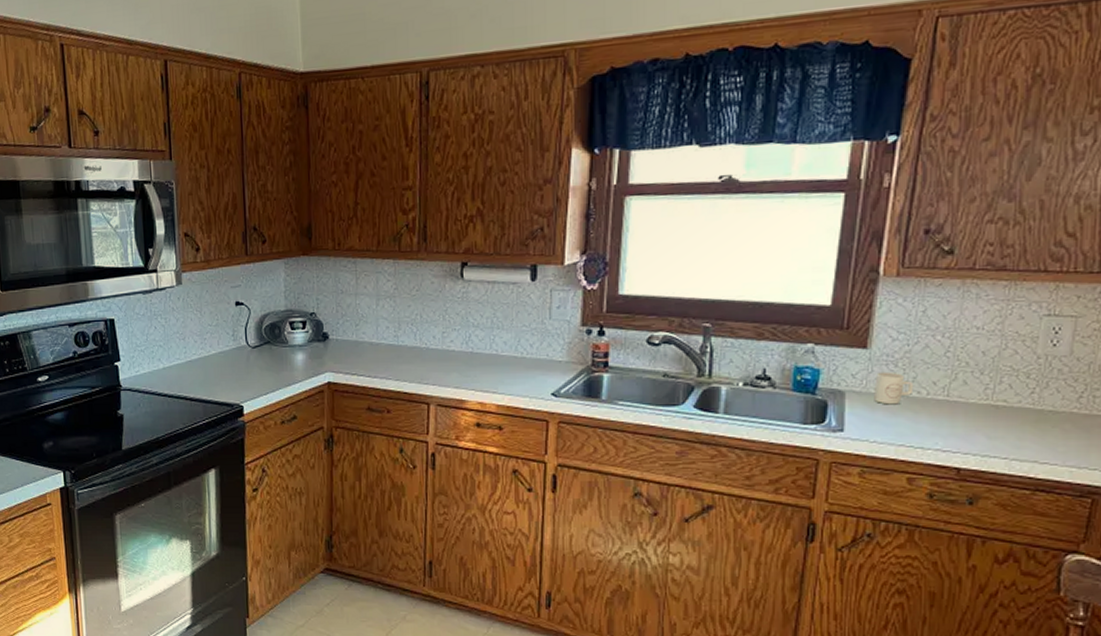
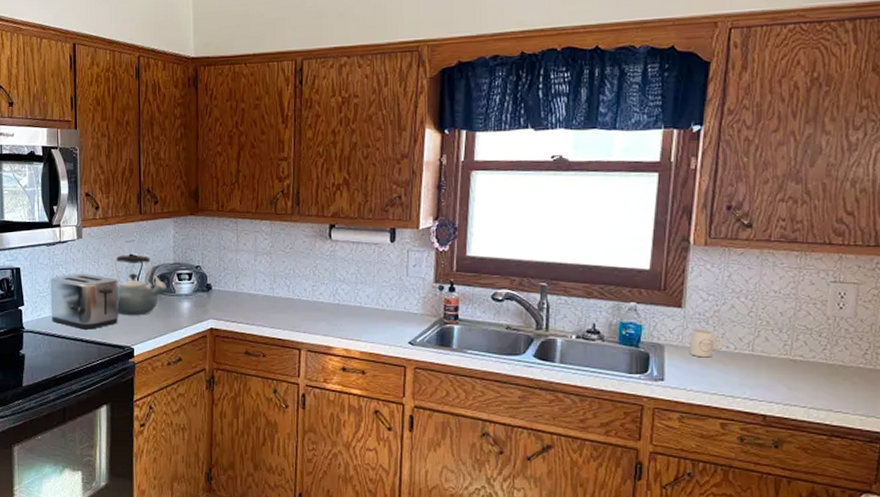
toaster: none [147,323,226,386] -> present [49,273,119,330]
kettle: none [218,301,278,369] -> present [114,255,167,314]

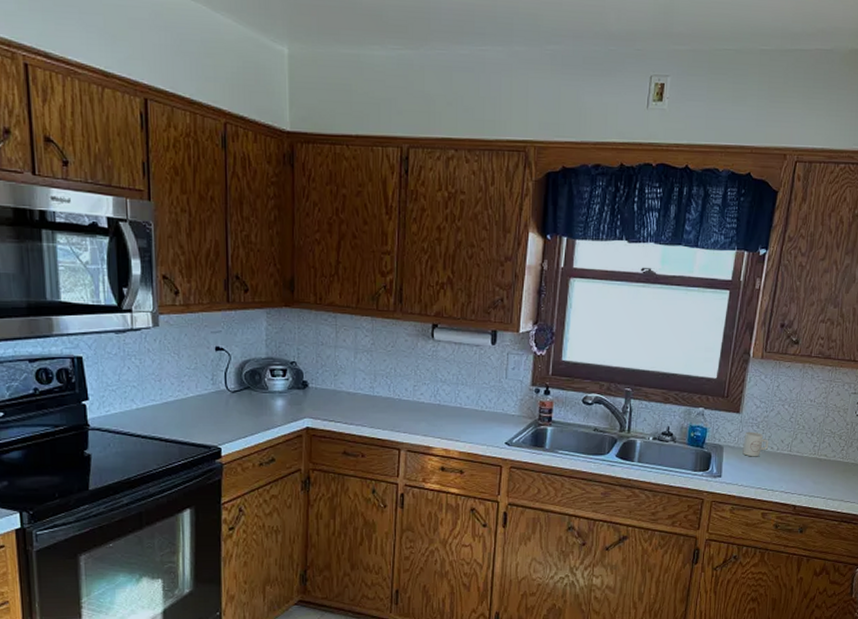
toaster: present [49,273,119,330] -> none [120,365,204,428]
kettle: present [114,255,167,314] -> none [197,347,258,412]

